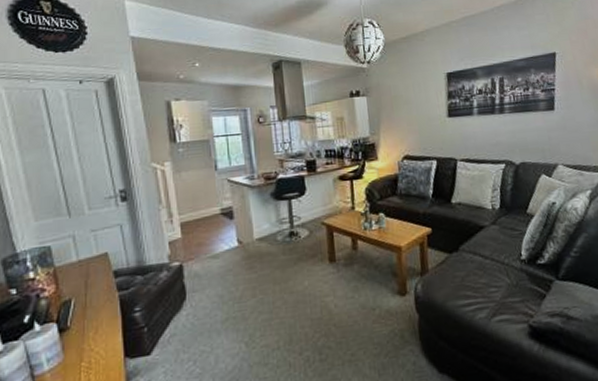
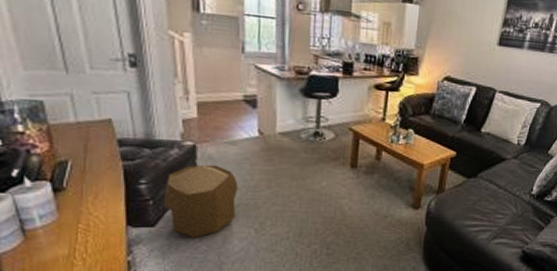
pouf: none [156,281,225,362] -> present [163,164,238,239]

